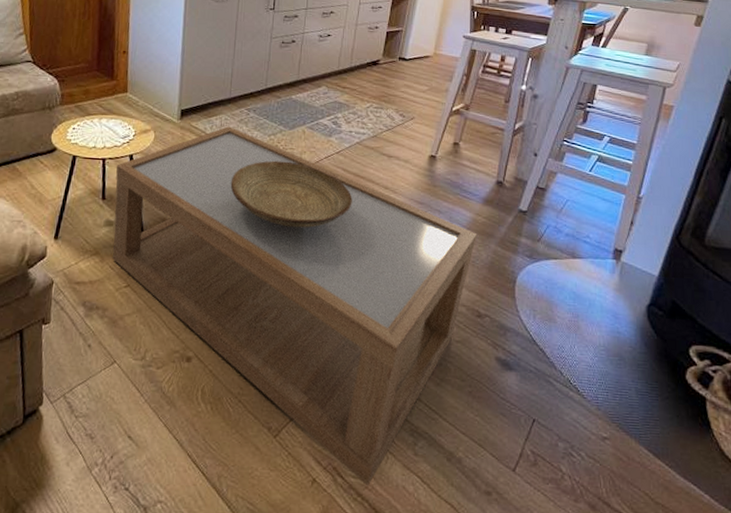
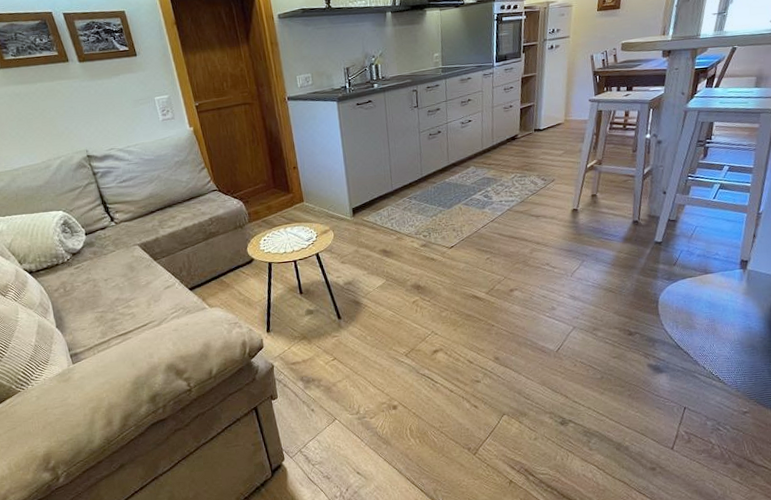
coffee table: present [113,126,478,487] -> none [306,215,621,479]
decorative bowl: present [230,160,353,228] -> none [405,235,511,290]

